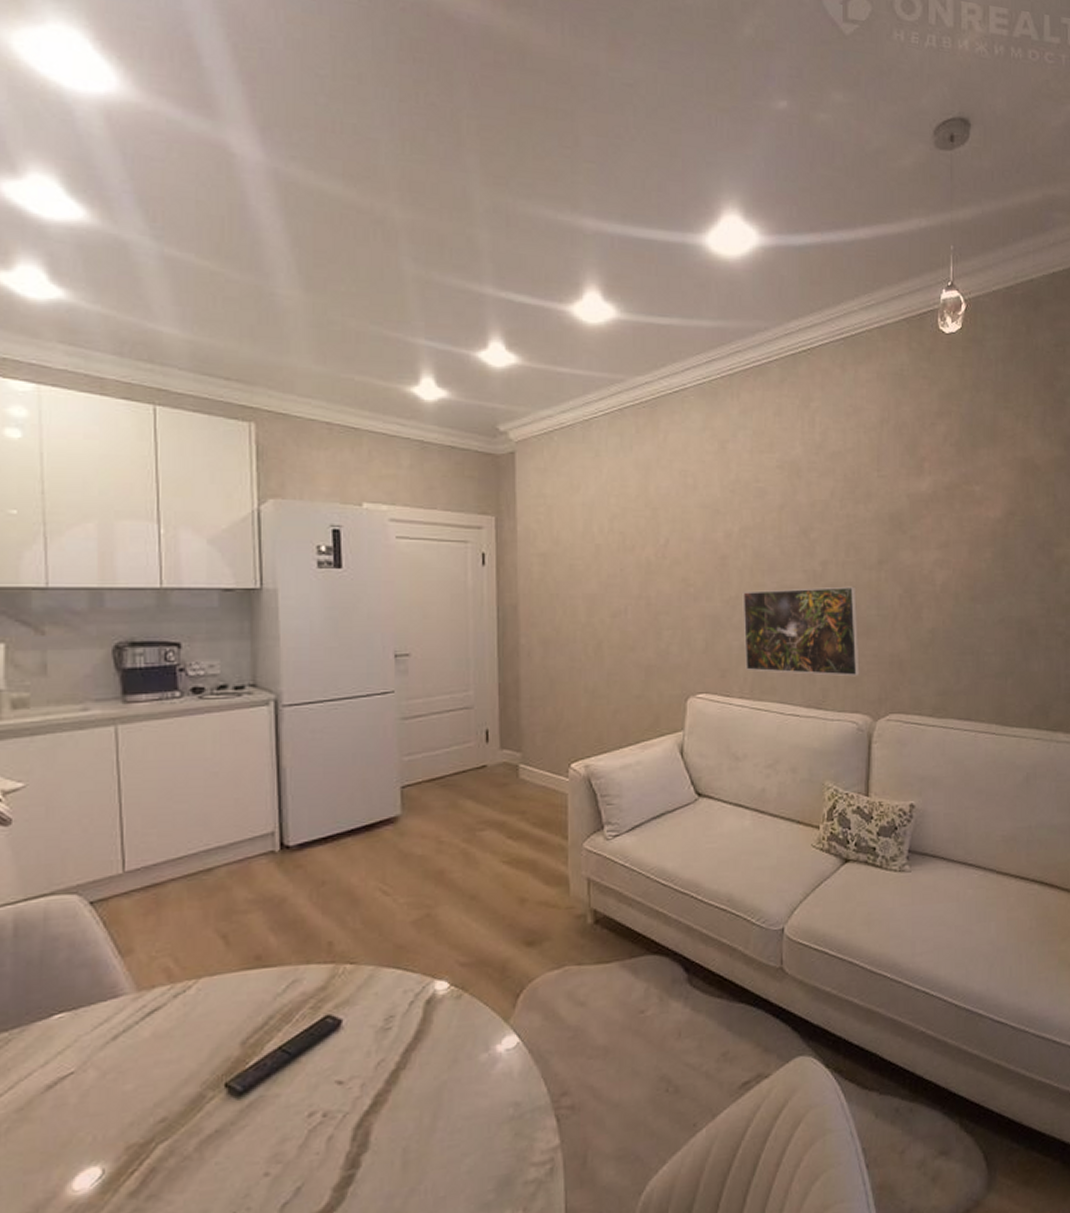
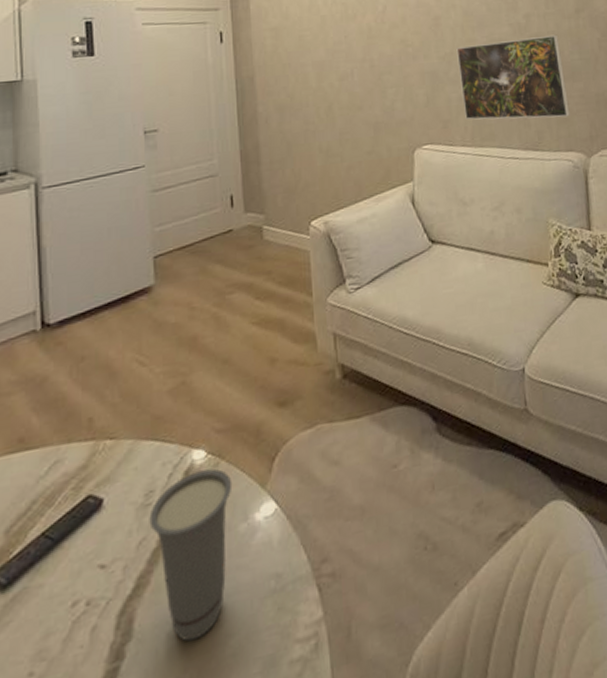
cup: none [388,999,475,1157] -> present [149,468,233,642]

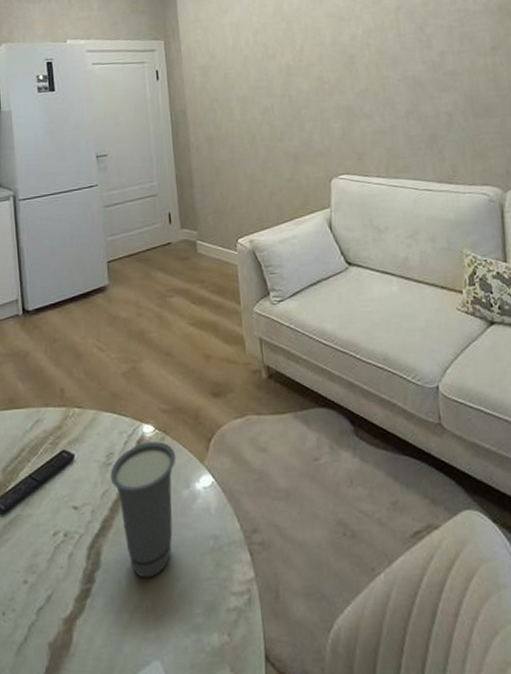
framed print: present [456,34,570,120] -> none [371,71,486,153]

